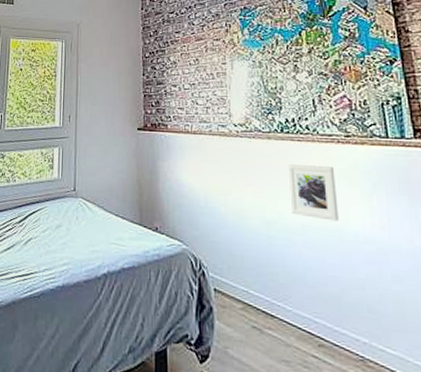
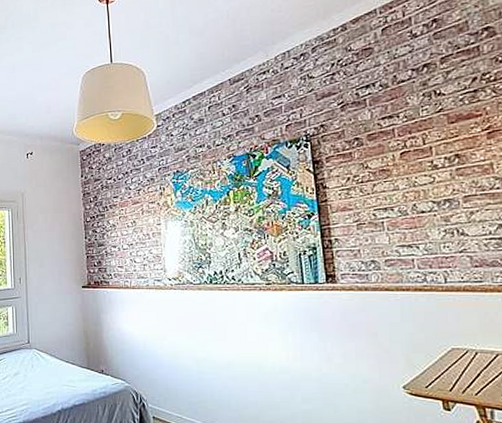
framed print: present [288,165,339,221] -> none [216,311,259,356]

